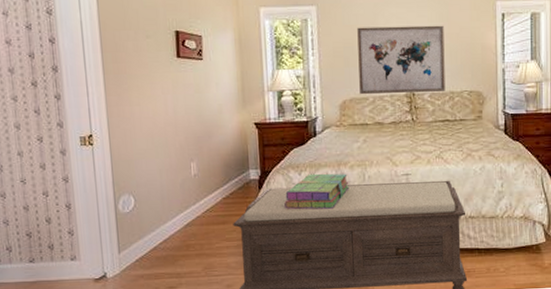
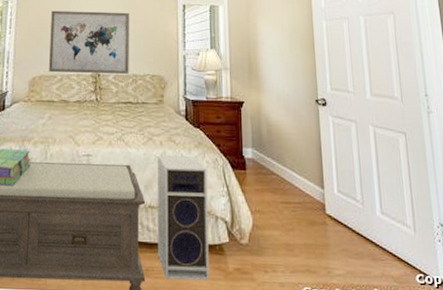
speaker: none [477,168,527,278] -> present [158,155,209,281]

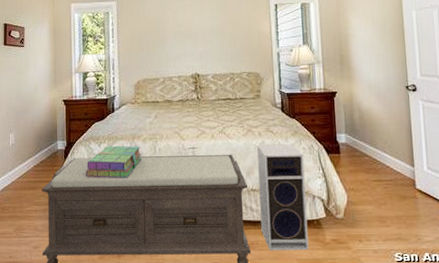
wall art: present [49,10,130,74] -> none [150,15,227,75]

